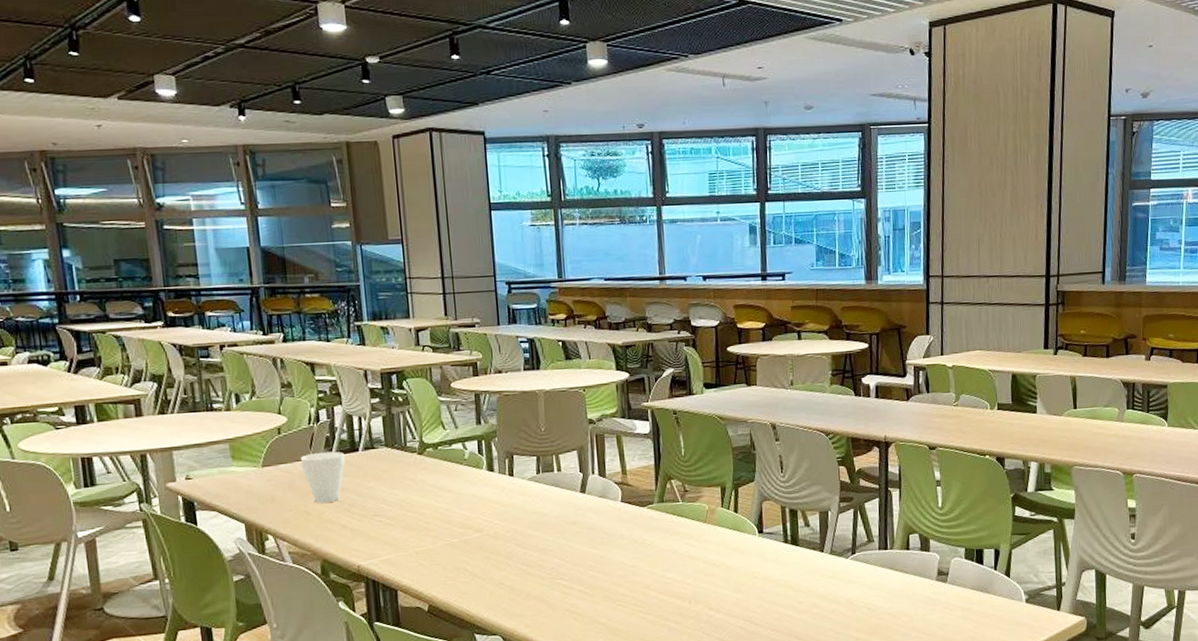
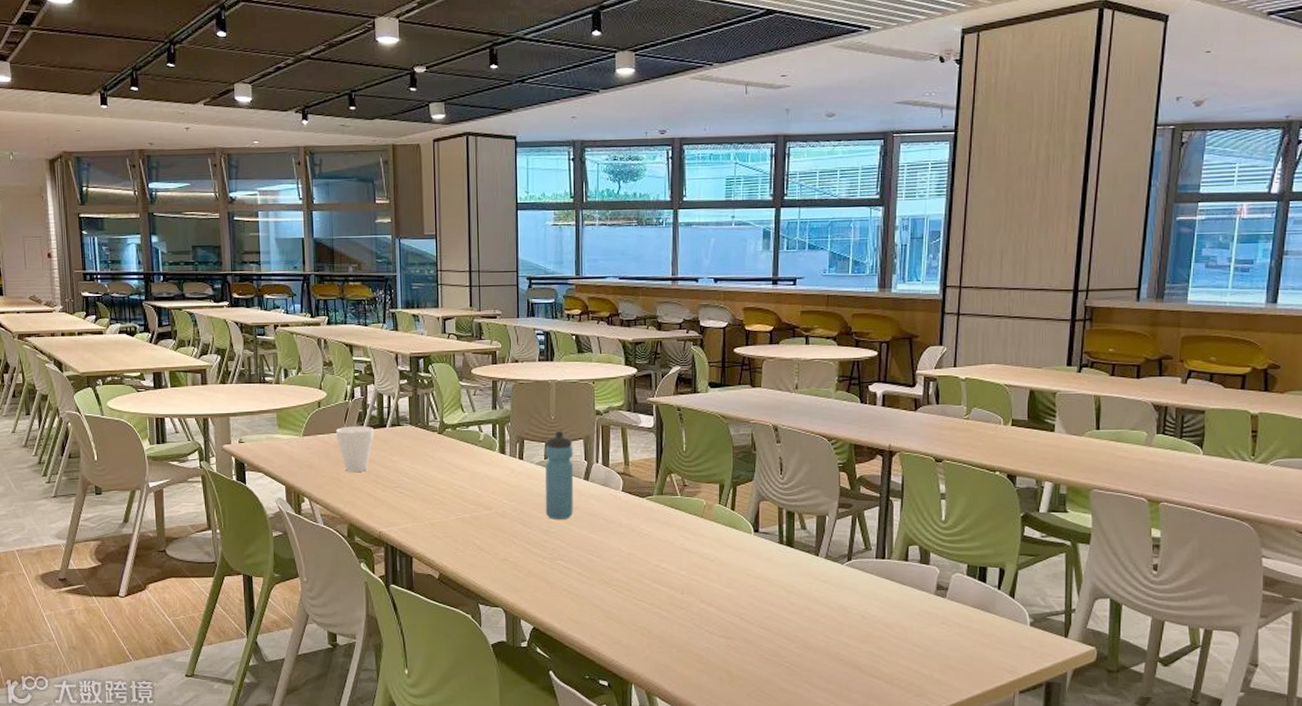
water bottle: none [537,442,571,537] -> present [545,430,574,519]

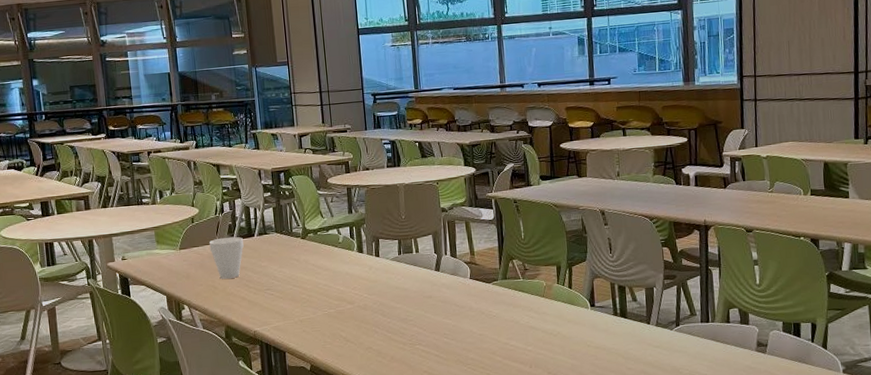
water bottle: present [545,430,574,519] -> none [398,228,428,309]

